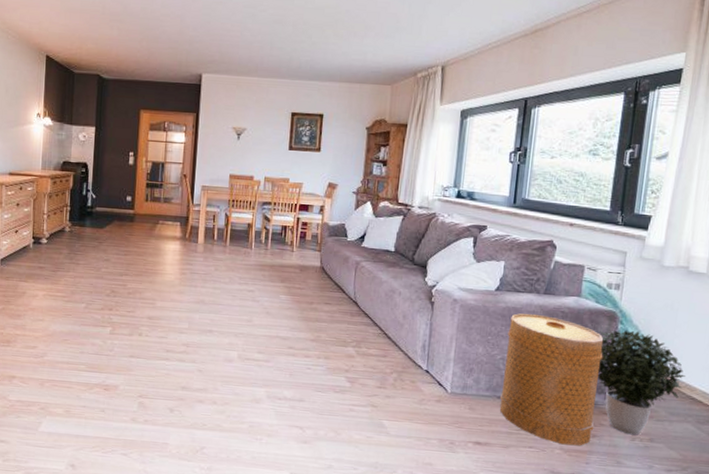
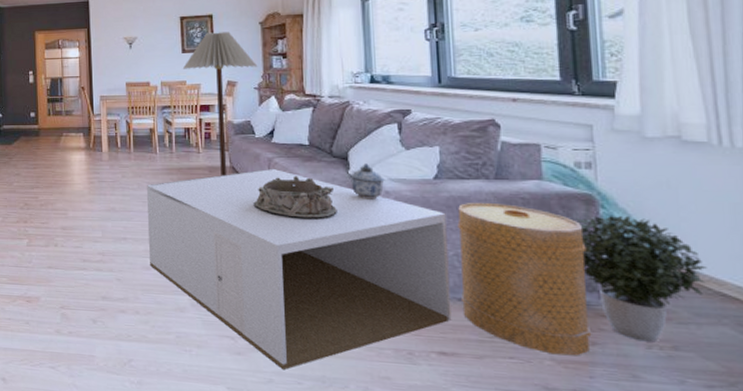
coffee table: none [232,272,500,457] -> present [146,169,452,370]
floor lamp: none [287,132,359,276] -> present [182,32,258,176]
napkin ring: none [336,280,411,322] -> present [253,176,337,220]
lidded jar: none [425,272,455,306] -> present [349,163,385,200]

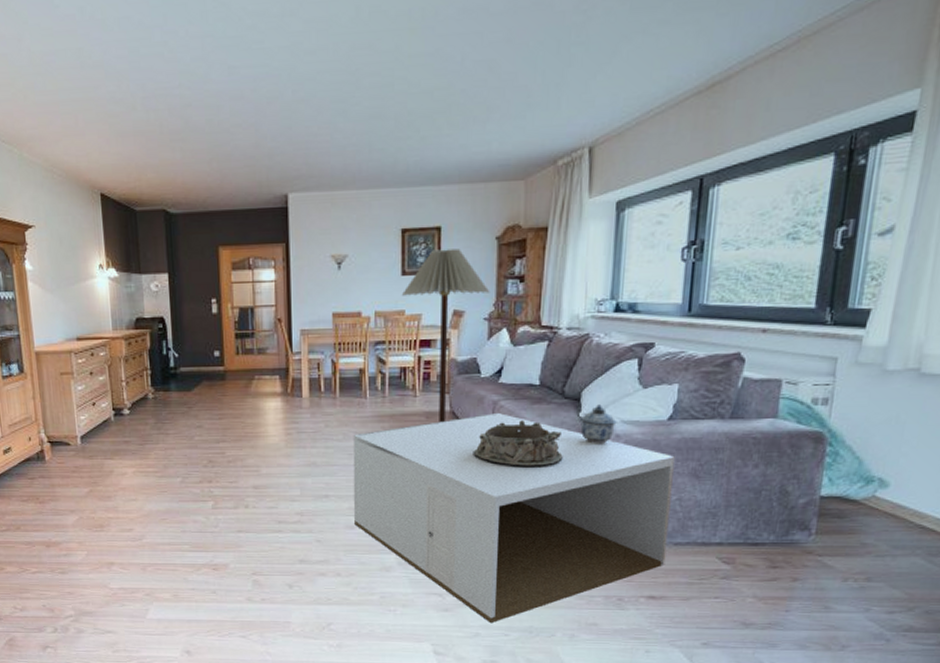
basket: present [457,203,590,356] -> none [678,444,808,592]
potted plant: present [576,215,707,342] -> none [799,452,914,575]

